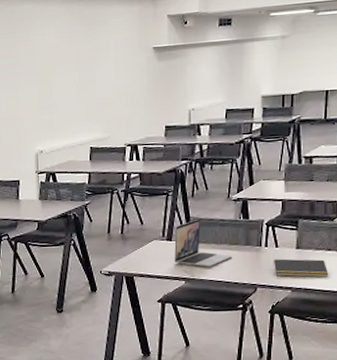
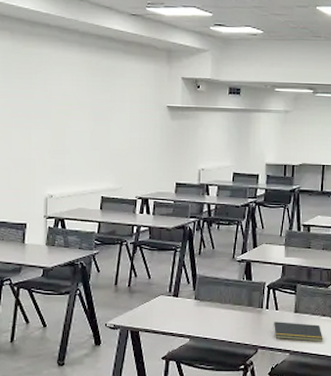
laptop: present [174,218,232,267] -> none [180,277,236,326]

